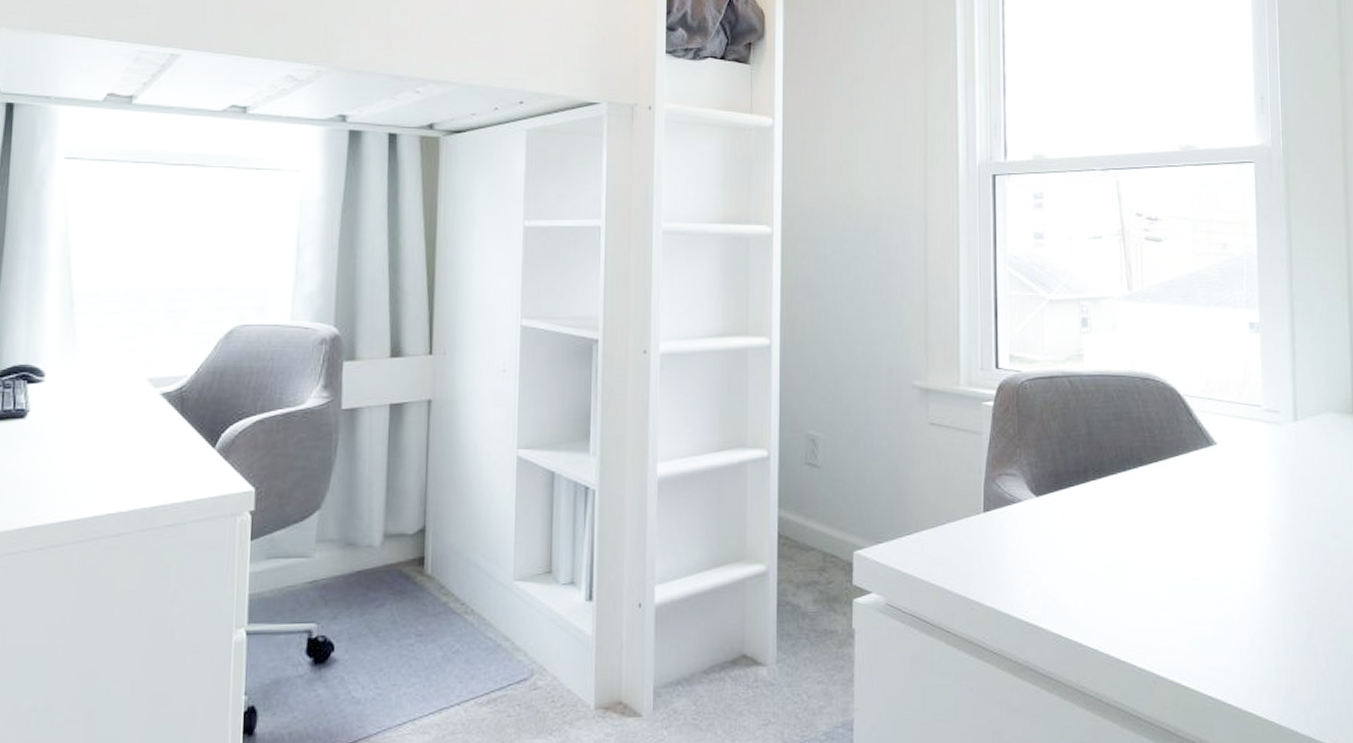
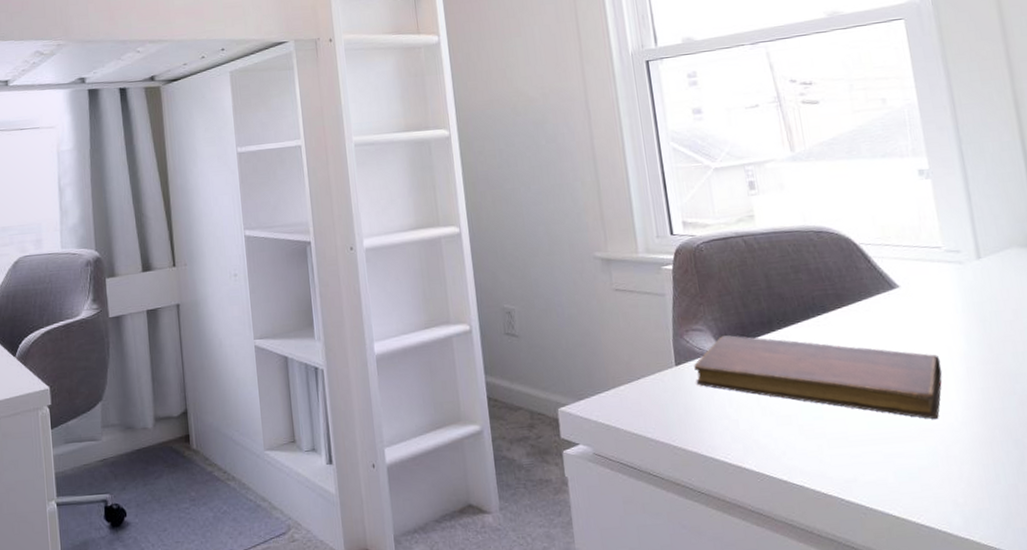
notebook: none [1003,483,1247,586] -> present [694,335,943,420]

